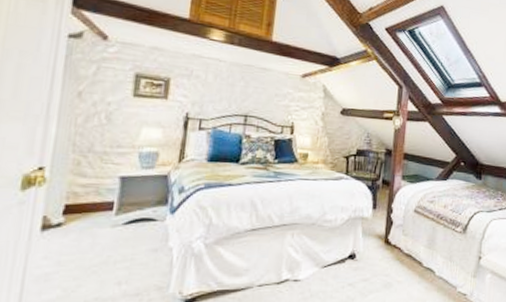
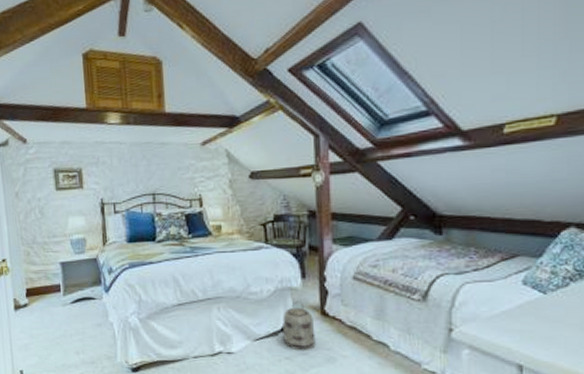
basket: none [349,230,378,278] -> present [282,301,316,351]

